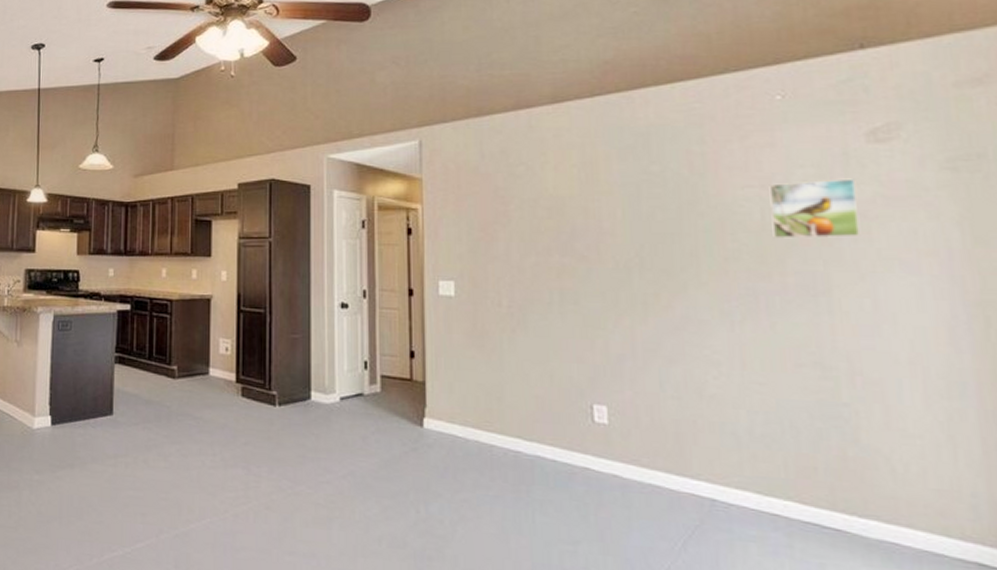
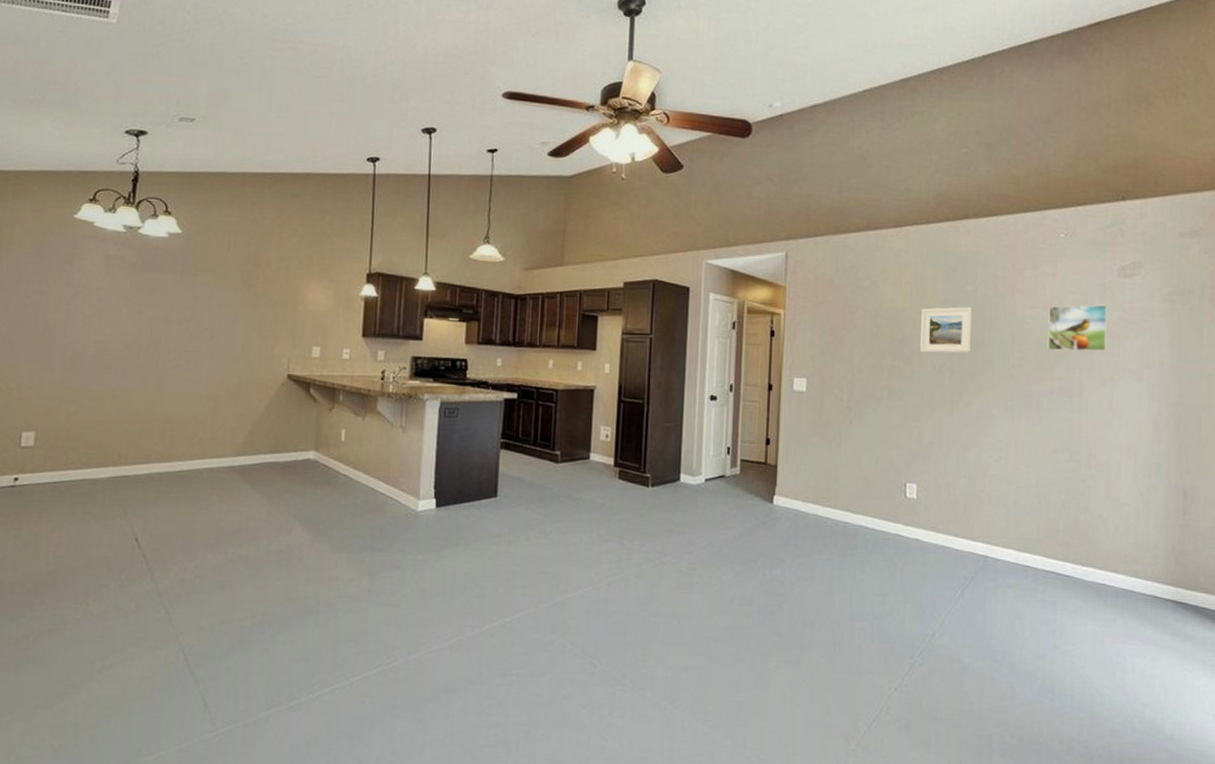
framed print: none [594,191,666,247] -> present [920,307,973,354]

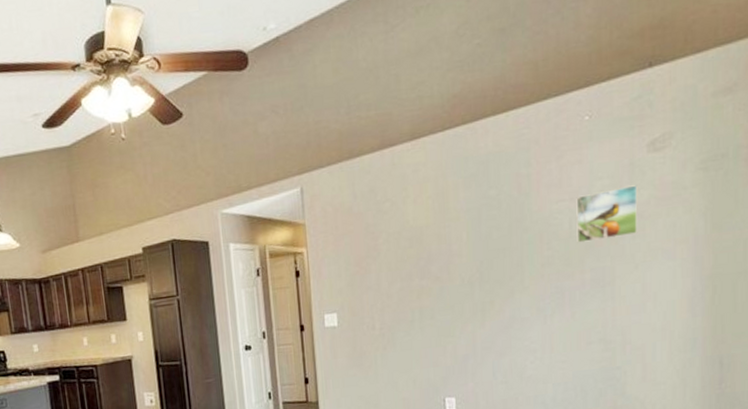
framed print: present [920,307,973,354] -> none [446,212,500,267]

